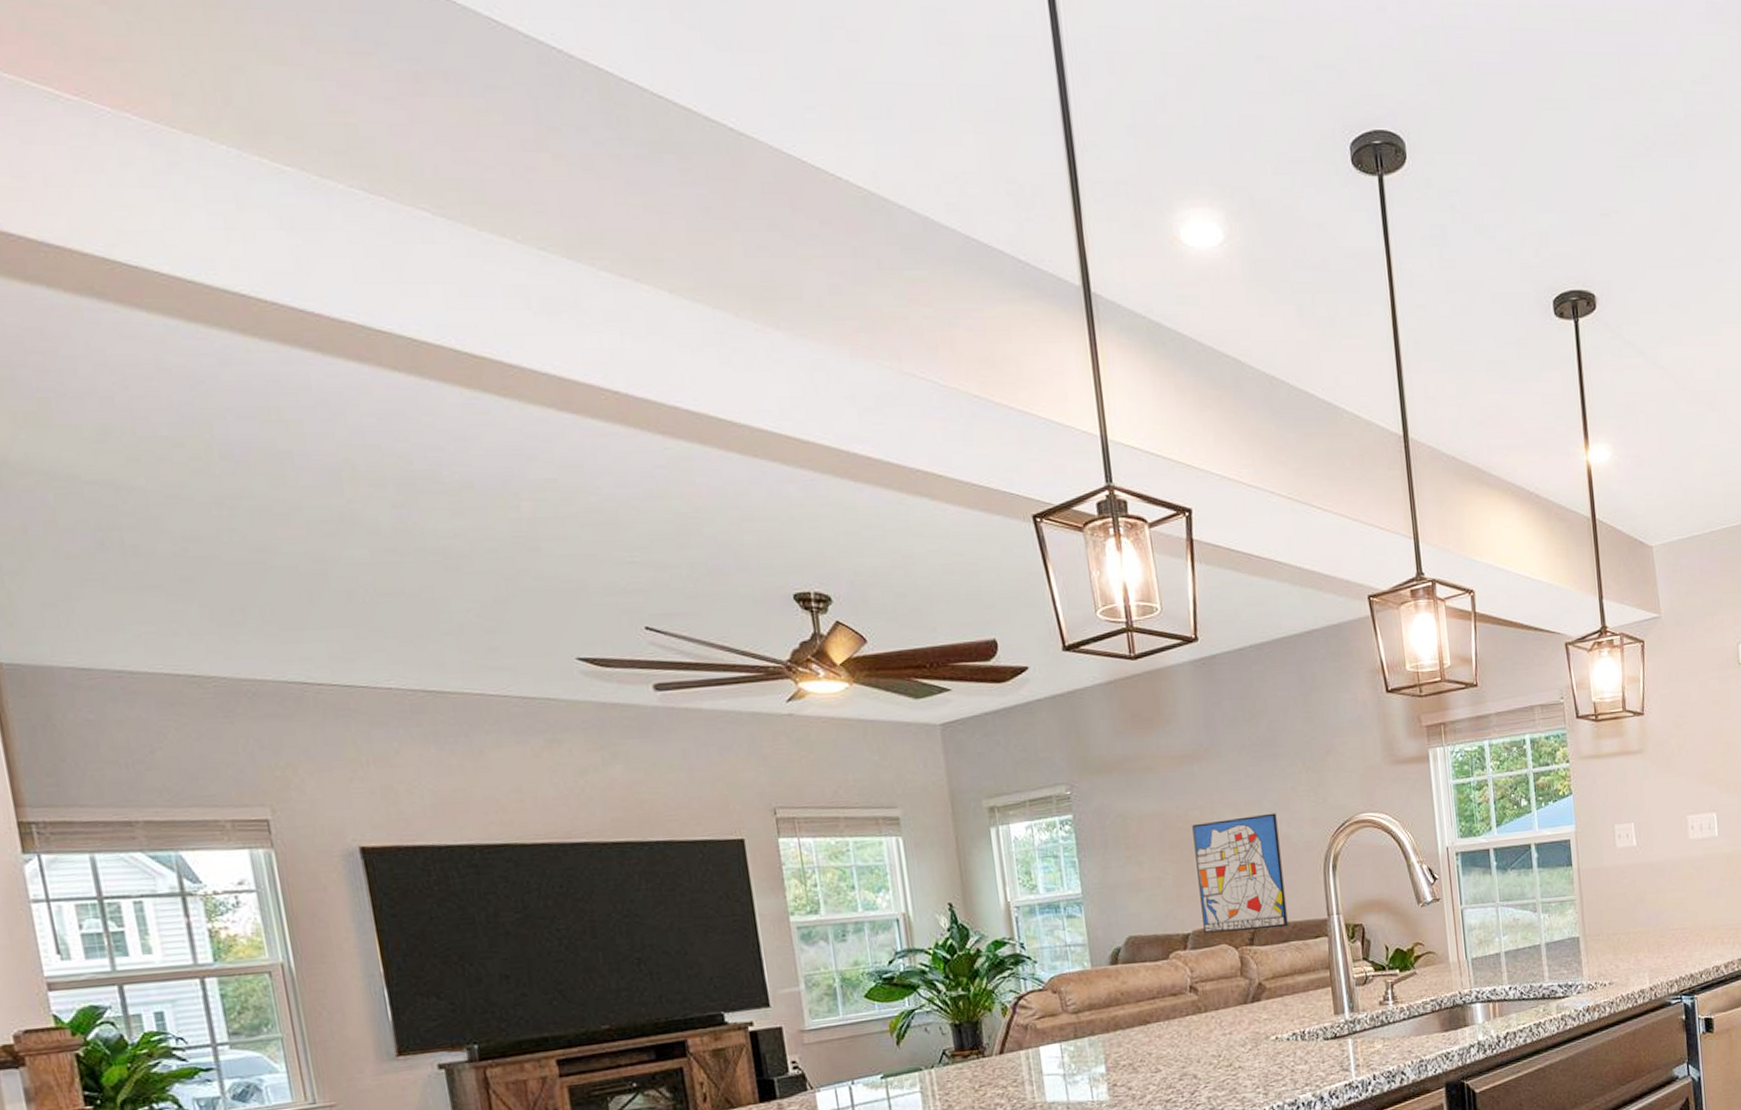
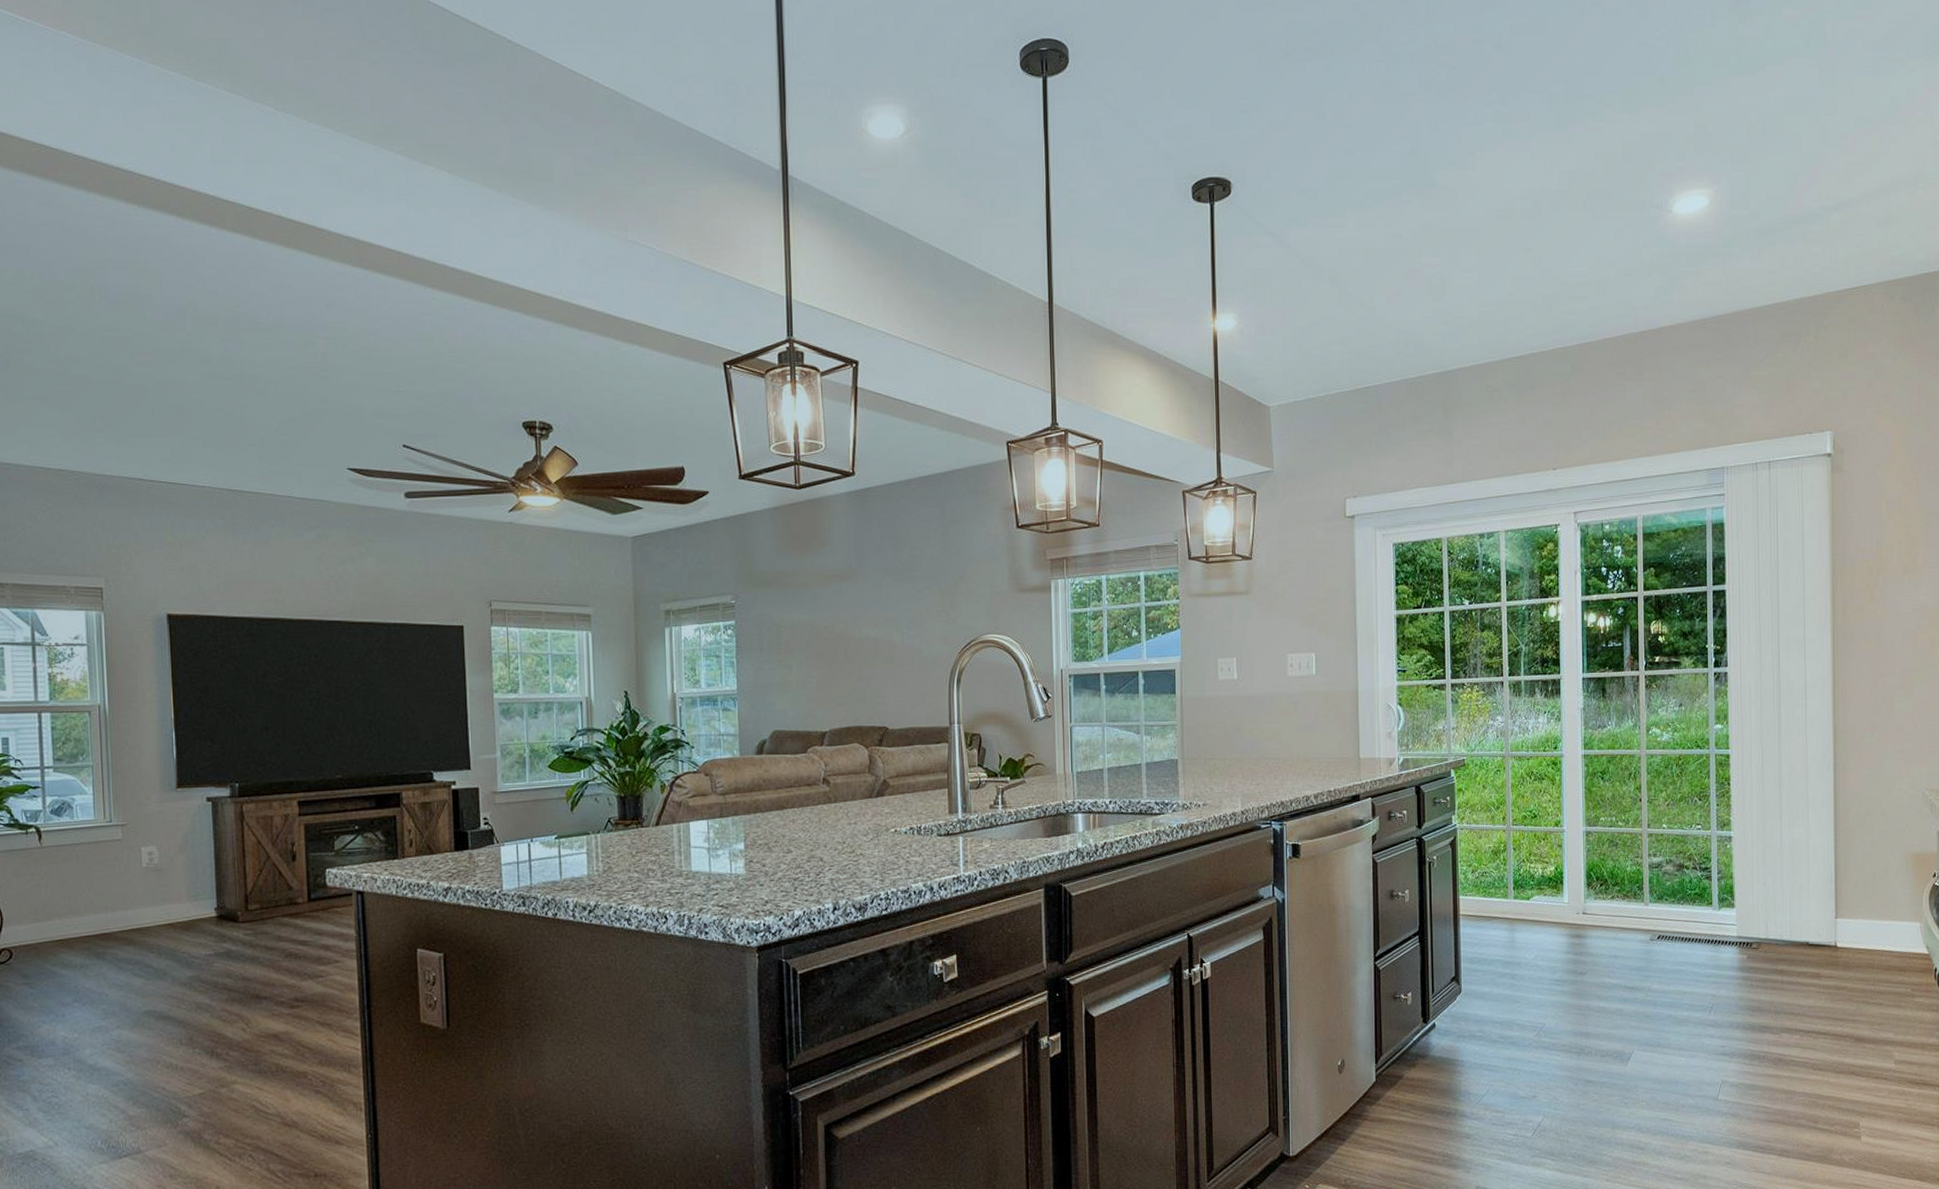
wall art: present [1192,813,1289,934] -> none [837,629,914,733]

